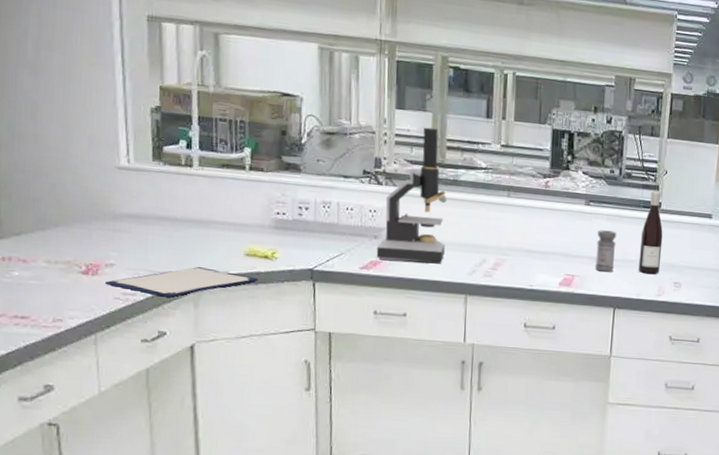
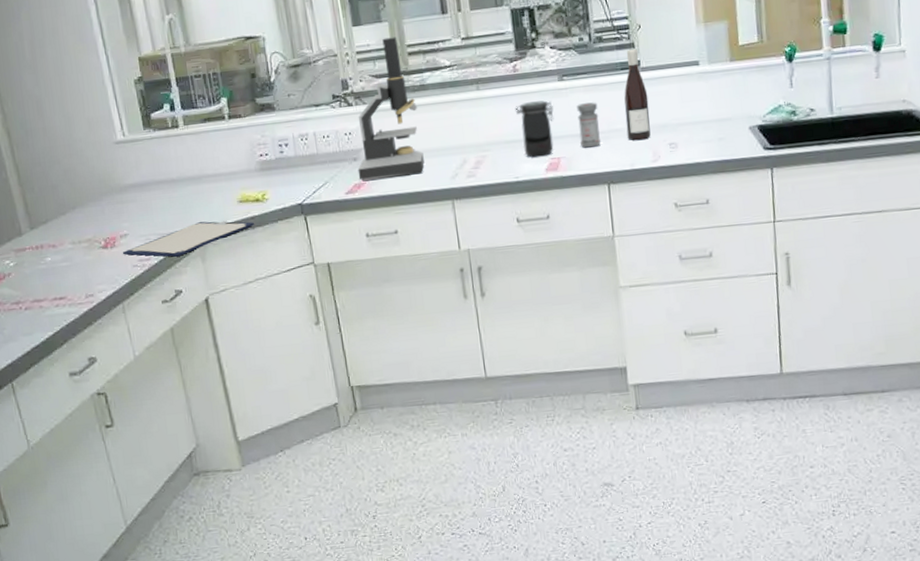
jar: none [540,218,576,271] -> present [515,100,554,157]

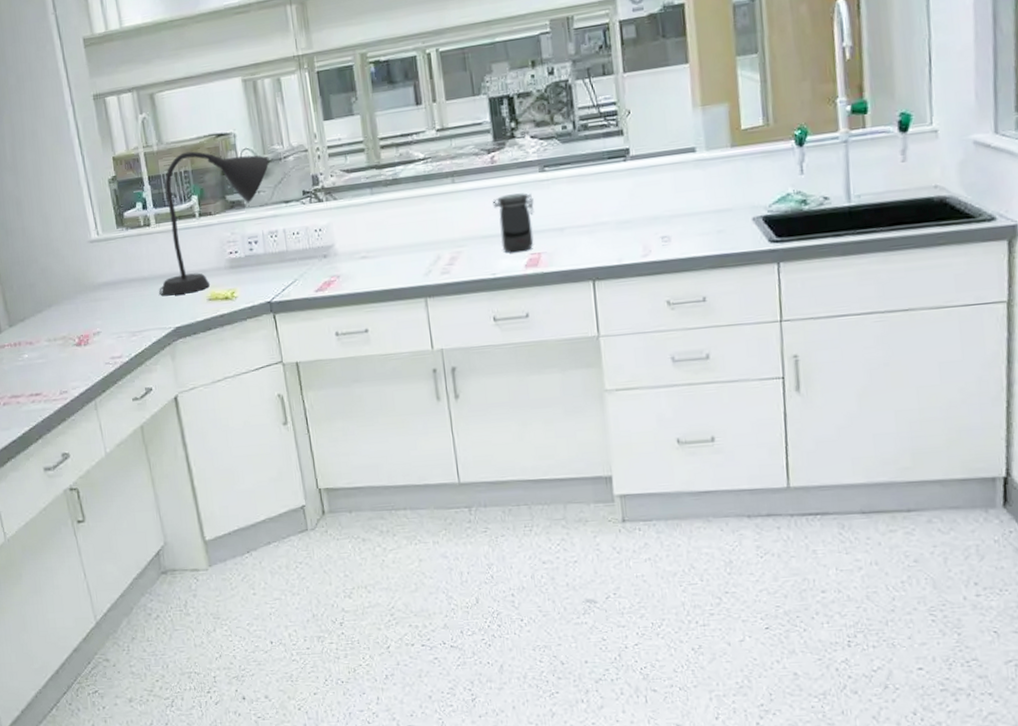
notepad: present [123,220,254,257] -> none [96,318,223,355]
desk lamp: none [187,53,299,198] -> present [158,151,270,296]
microscope: present [357,36,425,182] -> none [327,130,397,279]
medicine bottle: present [577,102,601,148] -> none [559,193,586,243]
bottle: present [623,48,651,140] -> none [610,136,641,234]

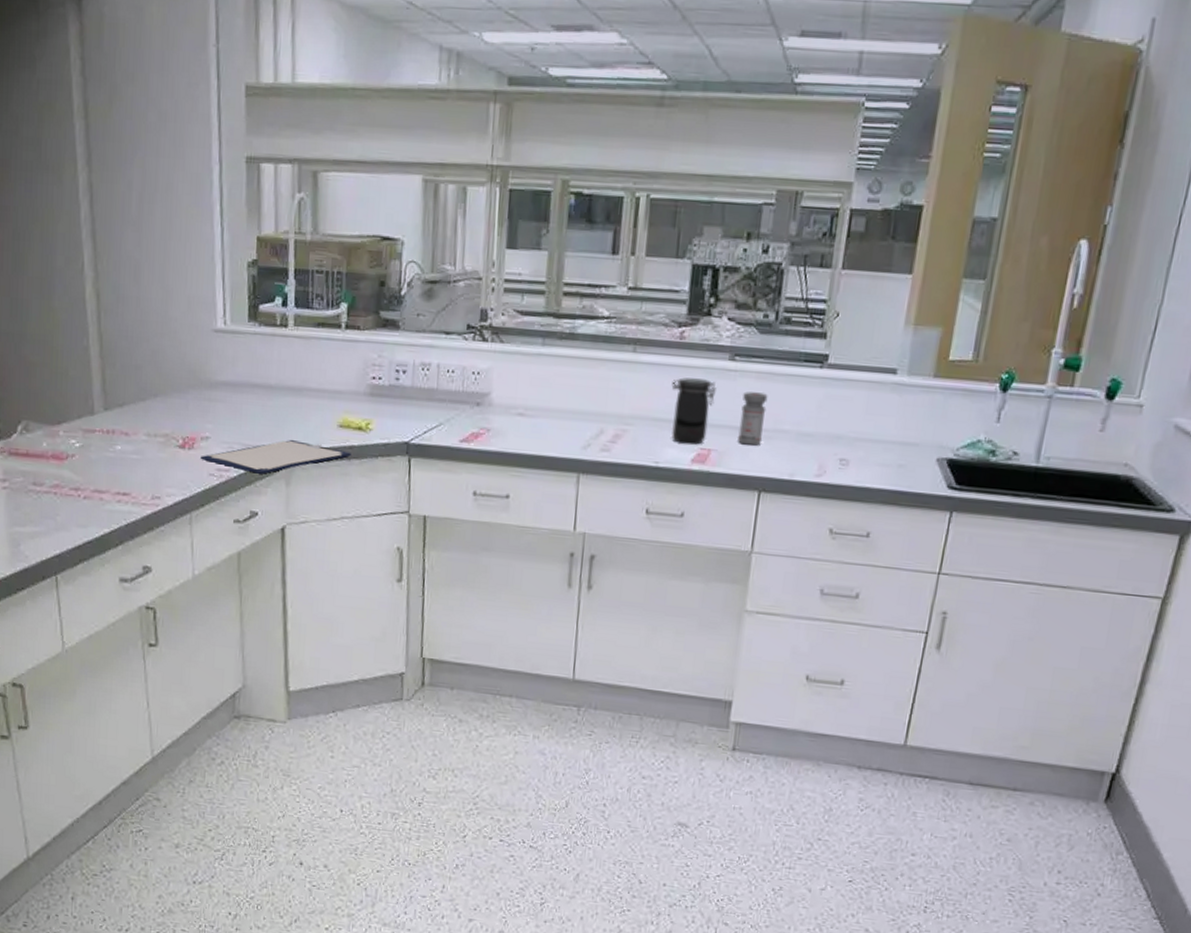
notepad: none [96,318,223,355] -> present [201,440,351,474]
desk lamp: present [158,151,270,296] -> none [283,249,437,415]
medicine bottle: none [559,193,586,243] -> present [738,391,768,446]

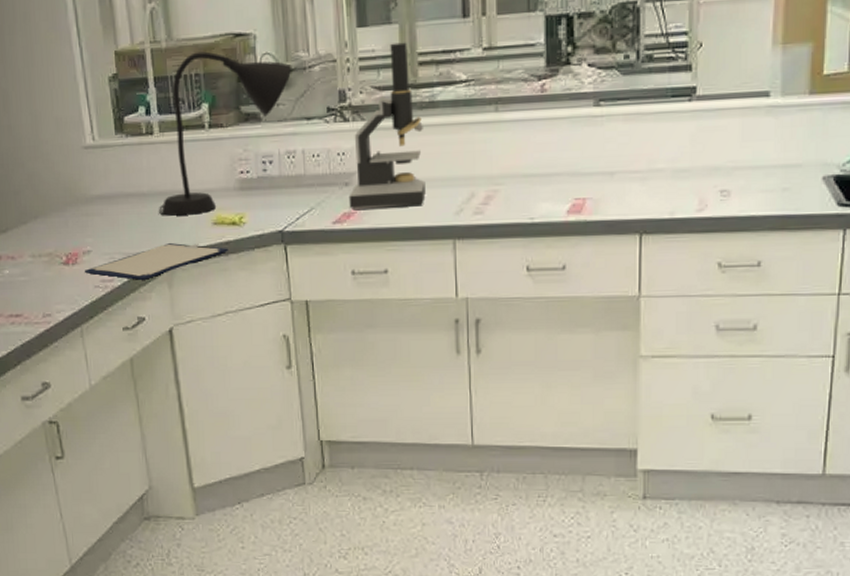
desk lamp: none [283,249,437,415] -> present [158,51,292,216]
microscope: none [478,269,561,436] -> present [348,42,426,211]
jar: present [671,377,716,445] -> none [538,129,584,196]
medicine bottle: present [738,391,768,446] -> none [612,134,638,189]

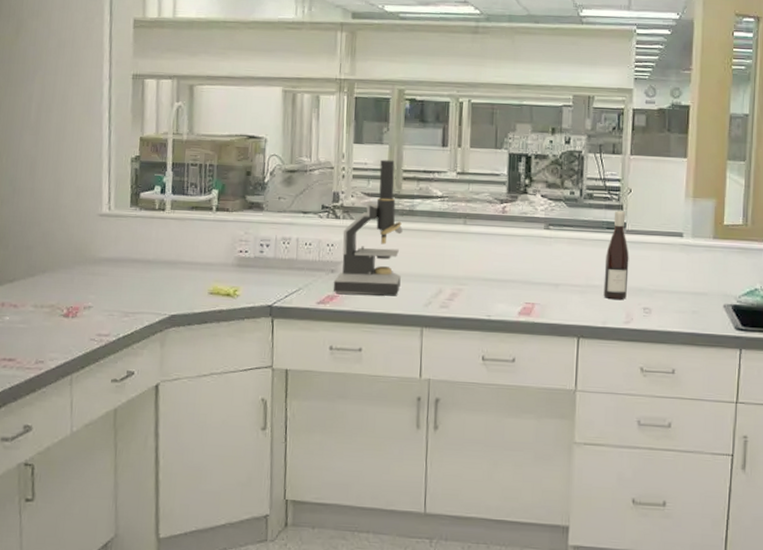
notepad: present [85,243,228,280] -> none [83,307,220,338]
desk lamp: present [158,51,292,216] -> none [160,146,295,284]
bottle: none [670,72,701,184] -> present [603,210,629,299]

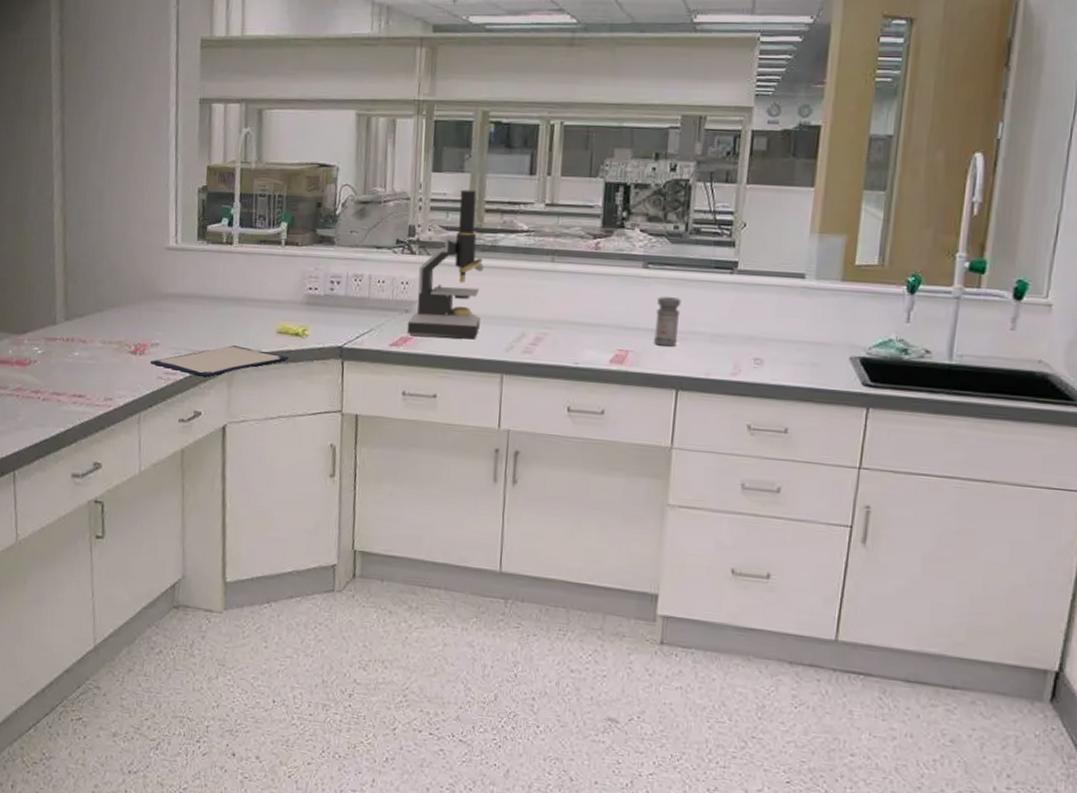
notepad: none [83,307,220,338] -> present [150,345,289,377]
medicine bottle: none [557,254,579,299] -> present [654,296,682,347]
bottle: present [603,210,629,299] -> none [708,247,740,348]

